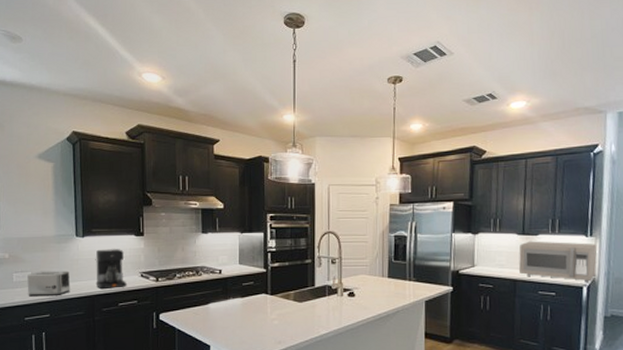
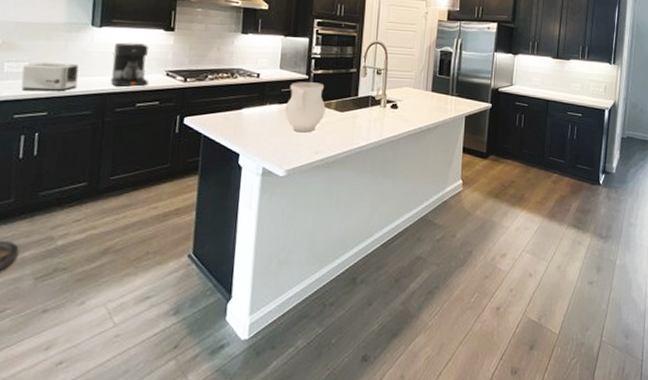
ceramic jug: none [247,275,285,324] -> present [285,82,326,133]
microwave: present [519,241,597,283] -> none [552,65,618,107]

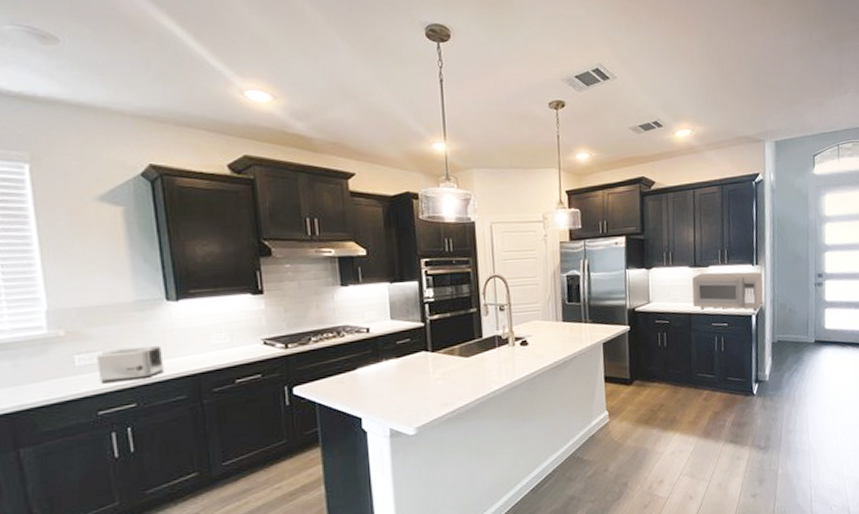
coffee maker: present [110,42,149,88] -> none [198,312,245,365]
ceramic jug: present [285,82,326,133] -> none [404,329,449,386]
microwave: none [552,65,618,107] -> present [692,272,763,312]

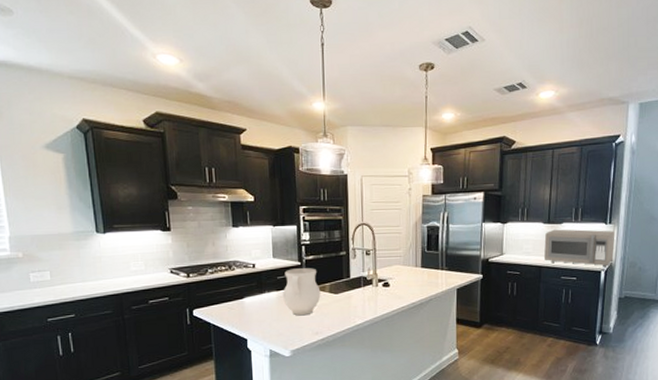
toaster: present [97,345,164,384] -> none [46,269,95,297]
ceramic jug: none [404,329,449,386] -> present [283,268,321,316]

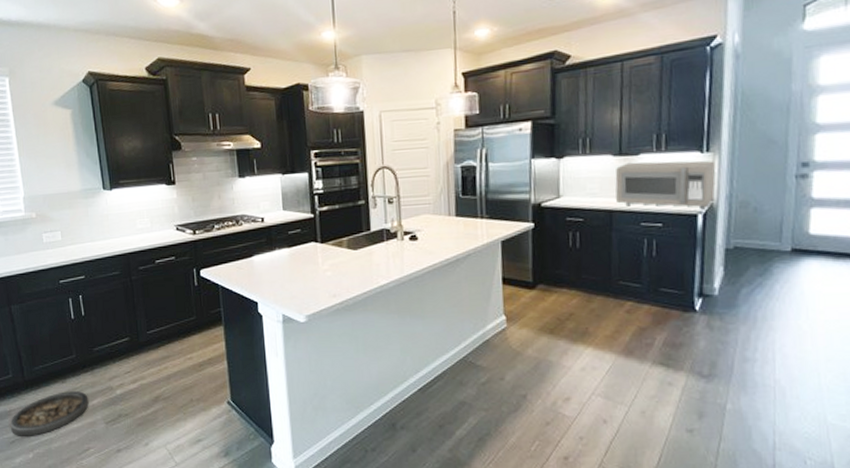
ceramic jug: present [283,268,321,316] -> none [295,220,338,276]

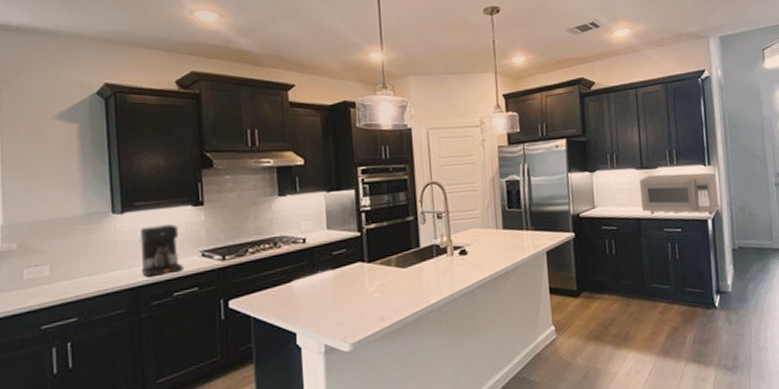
coffee maker: none [126,201,162,247] -> present [141,224,183,278]

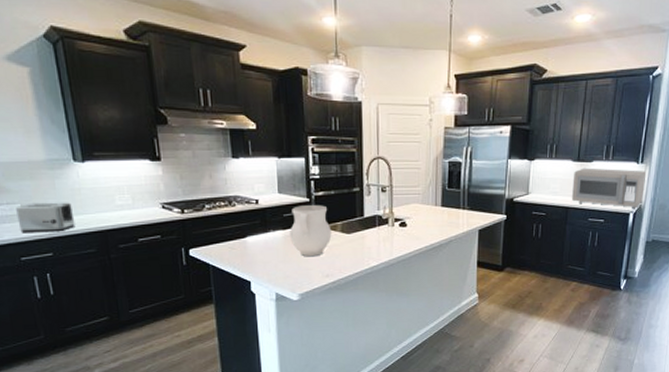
toaster: none [44,258,106,298] -> present [16,202,75,233]
coffee maker: present [141,224,183,278] -> none [102,176,146,224]
ceramic jug: none [340,238,386,299] -> present [290,205,332,257]

